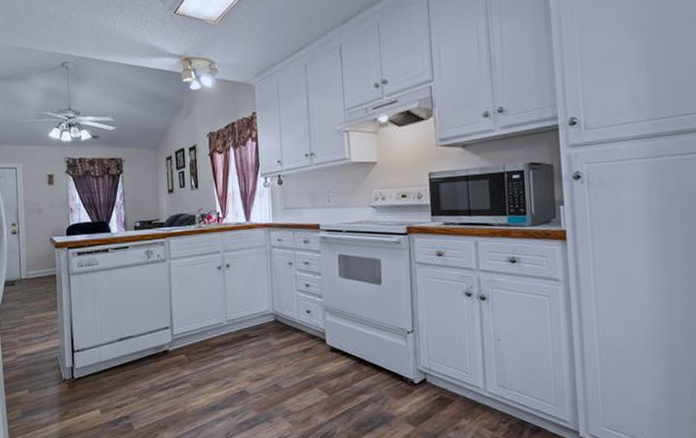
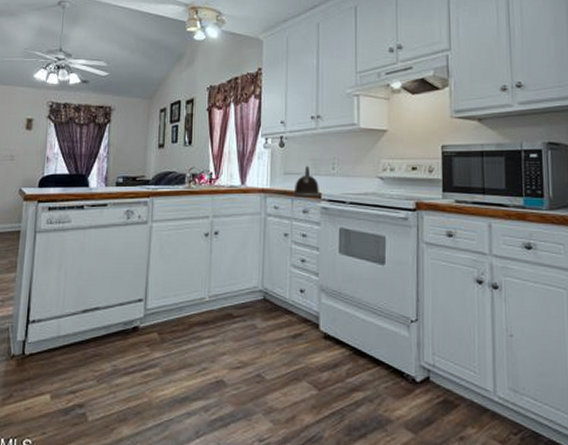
kettle: none [294,199,319,230] -> present [293,165,320,198]

